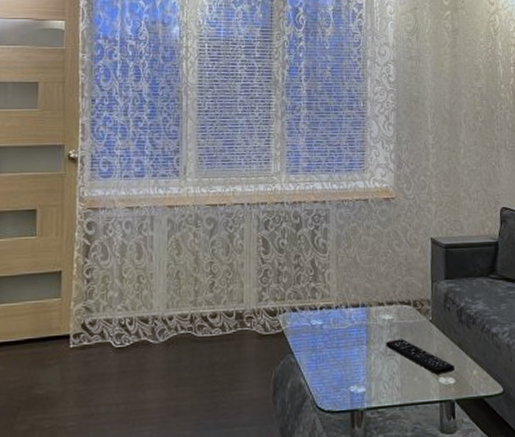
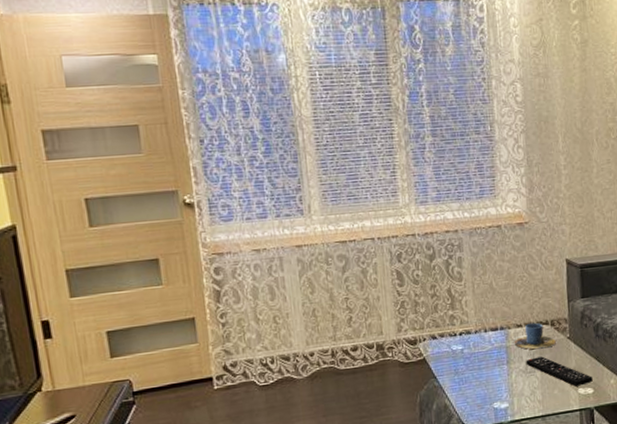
cup: none [374,302,418,331] -> present [514,322,556,350]

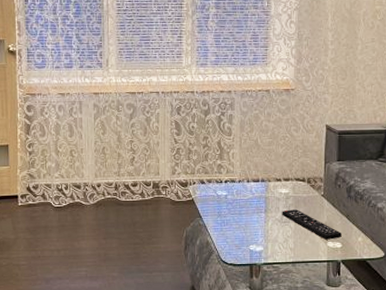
cup: present [514,322,556,350] -> none [272,178,311,203]

